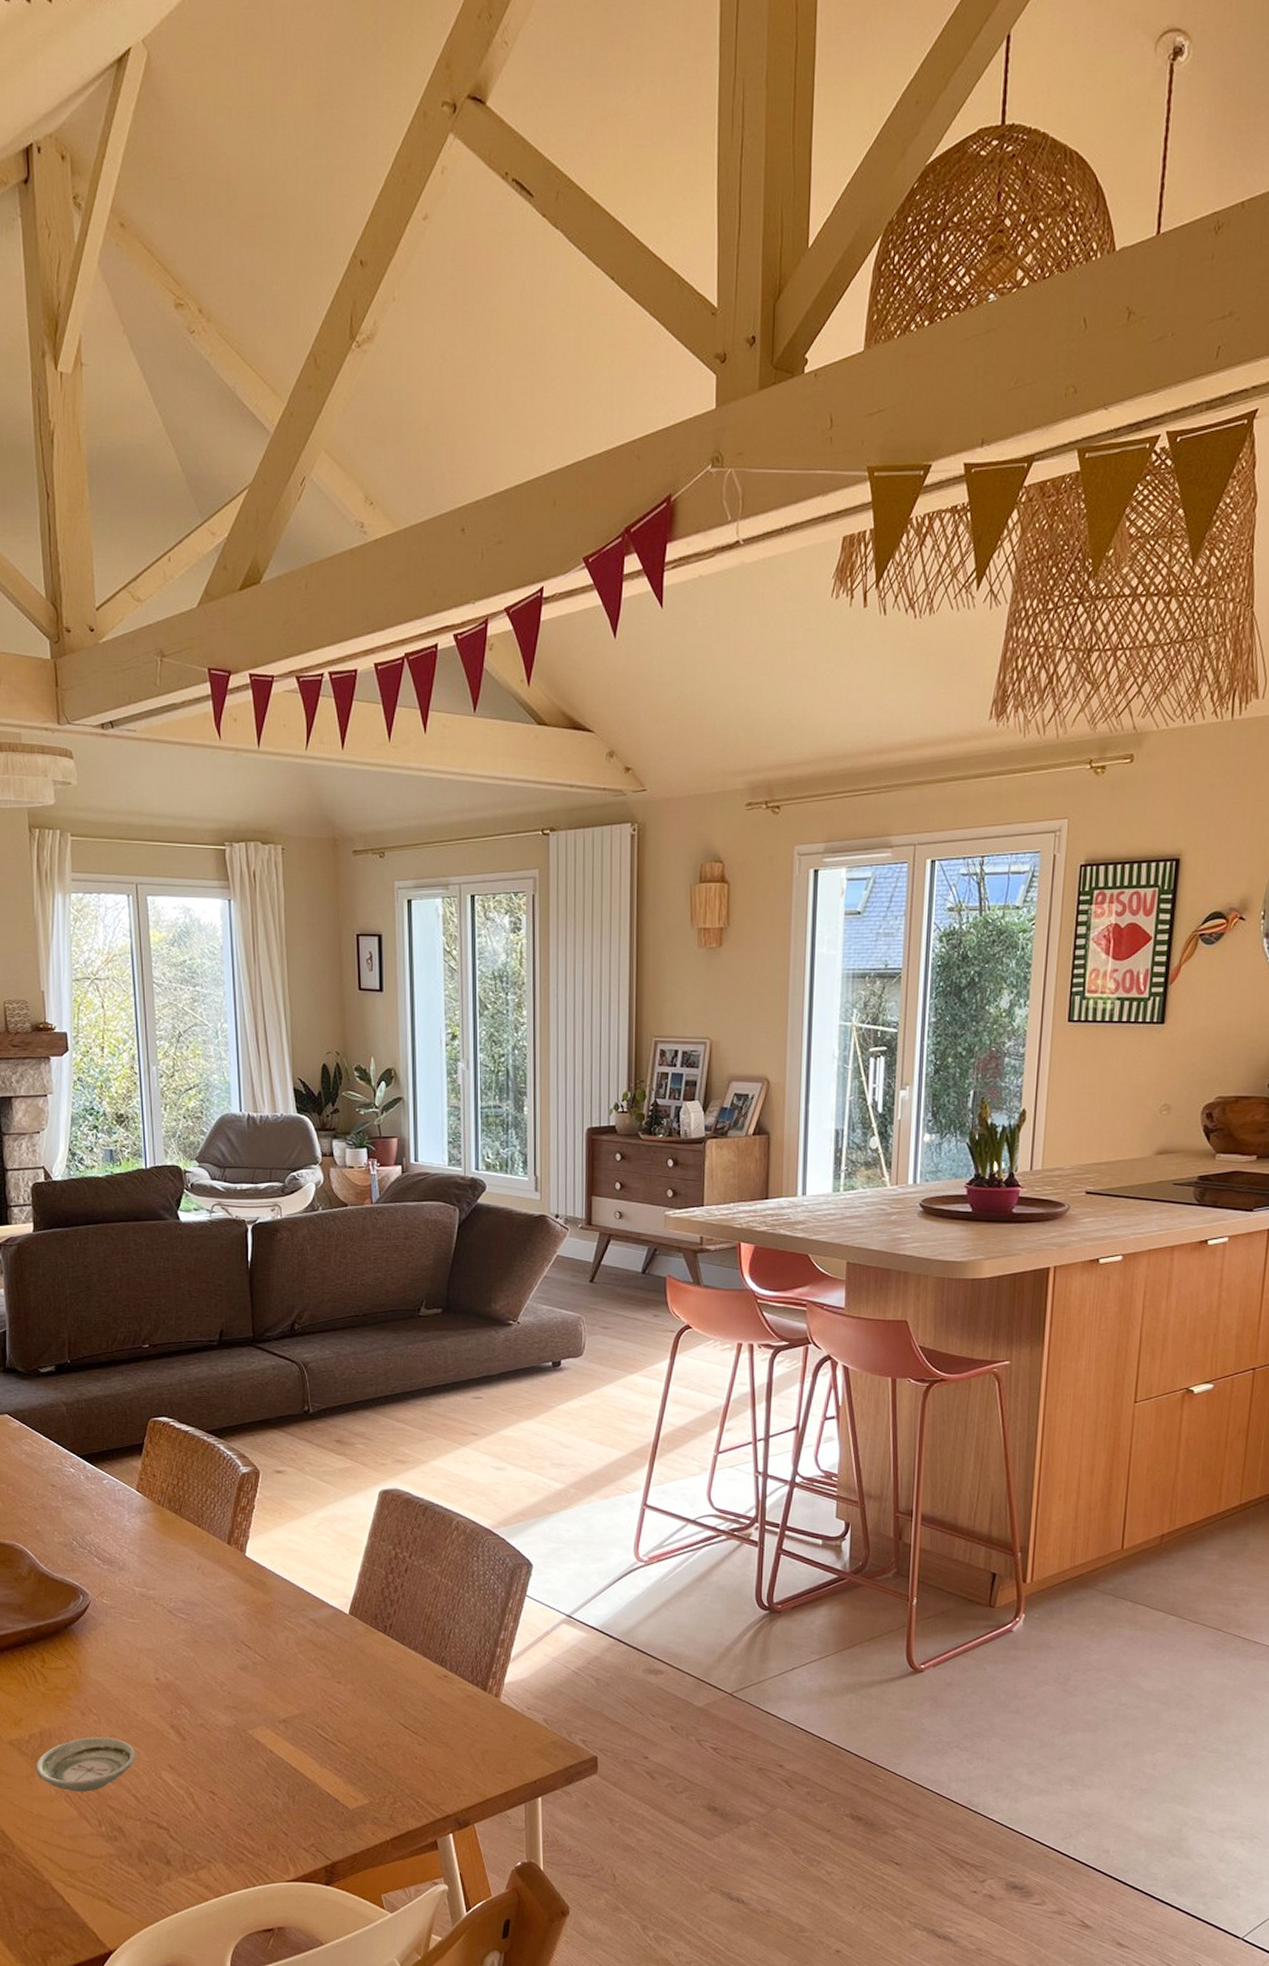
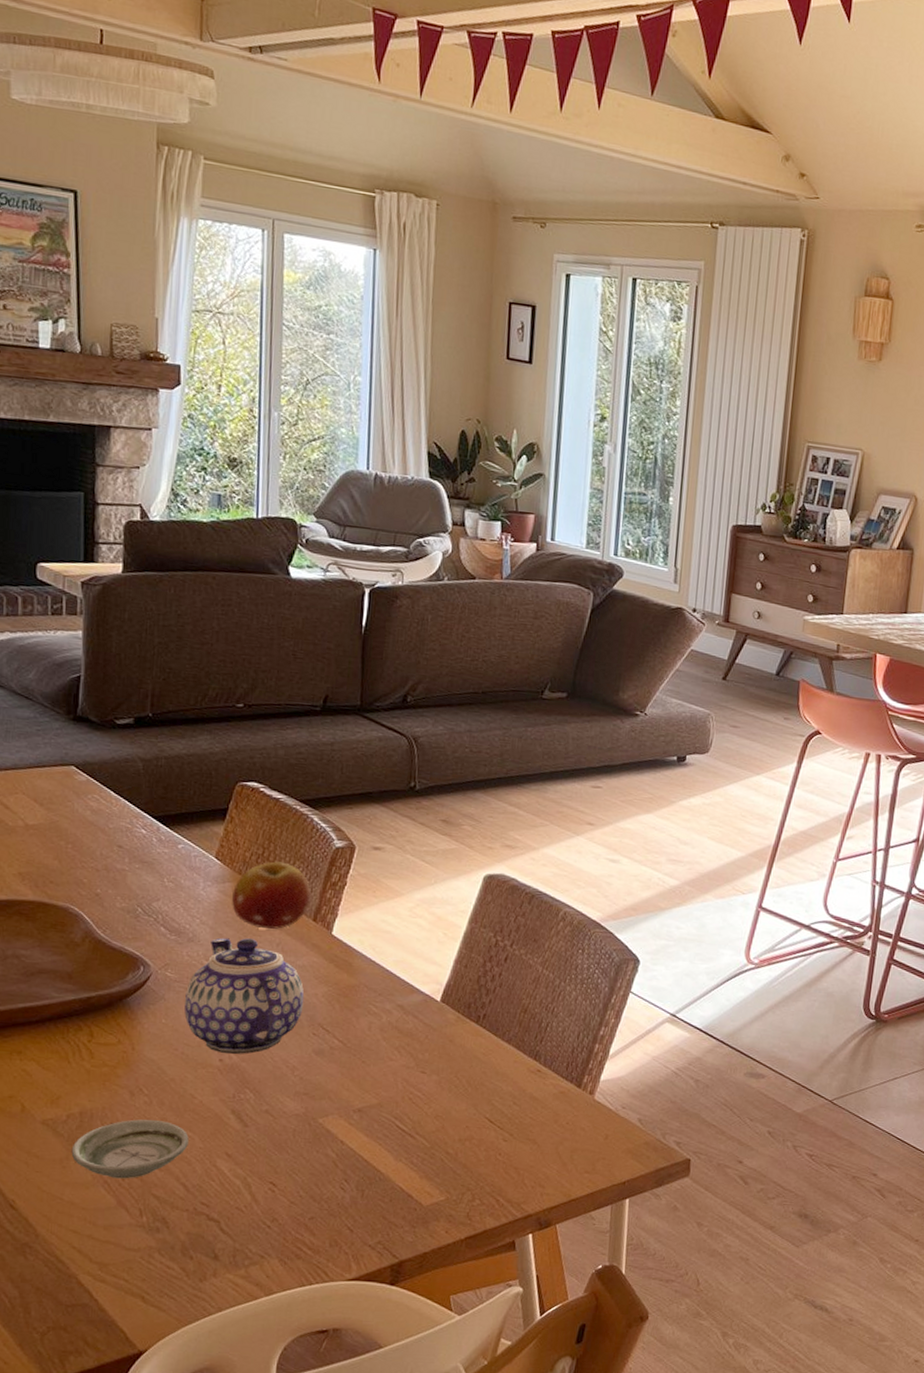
teapot: none [121,1564,226,1673] -> present [184,938,305,1054]
fruit: none [154,1490,224,1555] -> present [232,861,311,930]

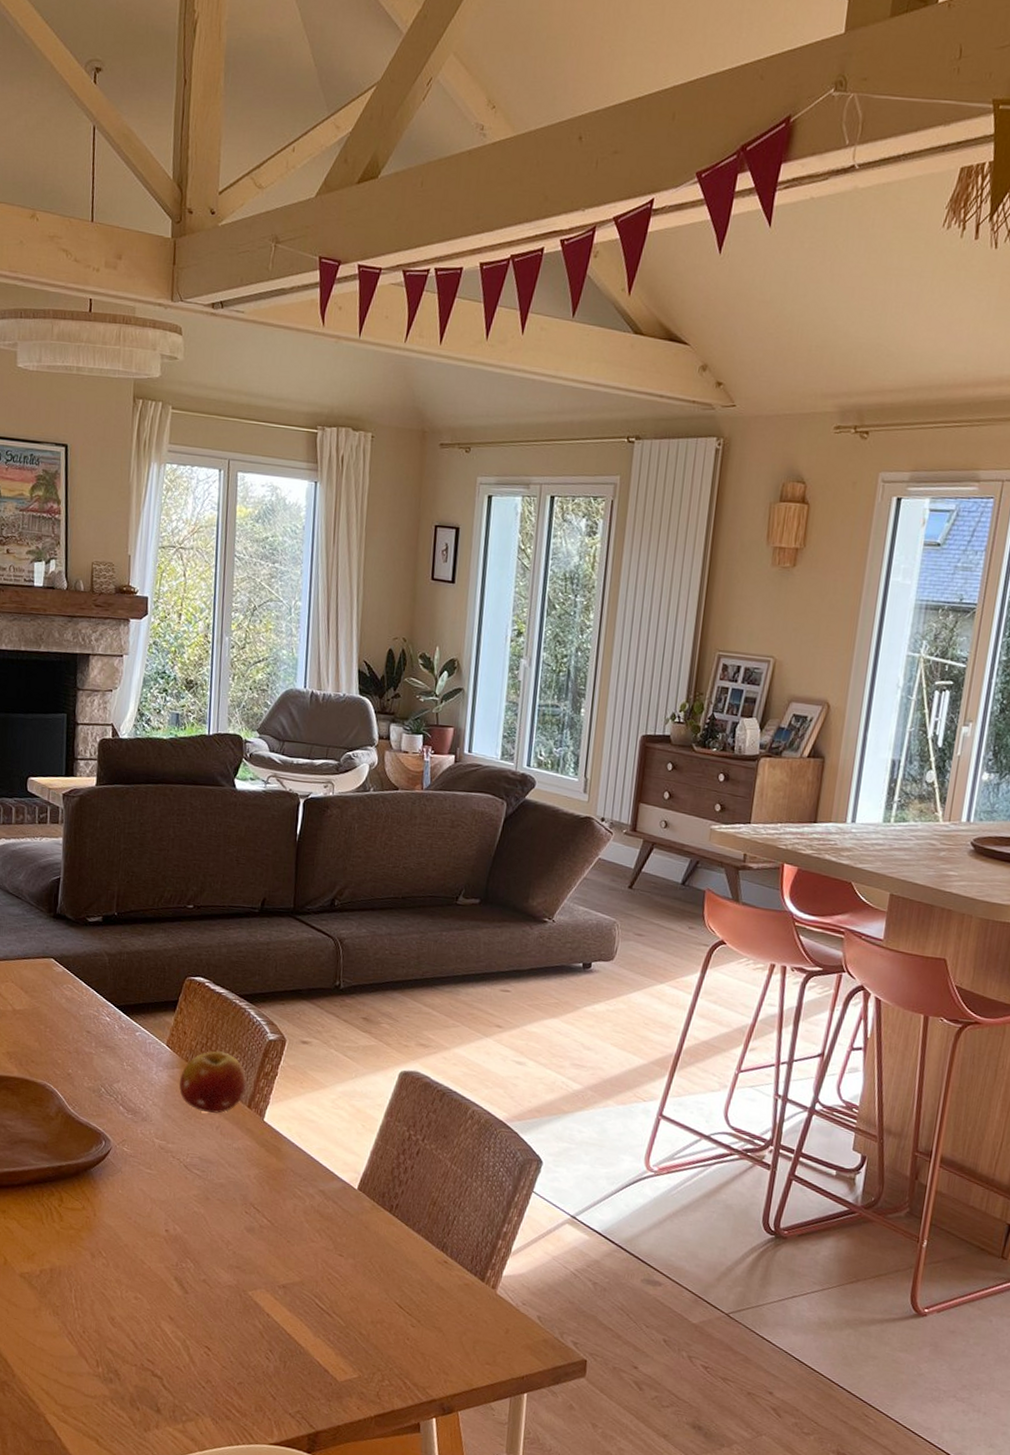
saucer: present [71,1119,189,1179] -> none [42,1279,139,1332]
teapot: present [184,938,305,1054] -> none [137,1119,239,1227]

